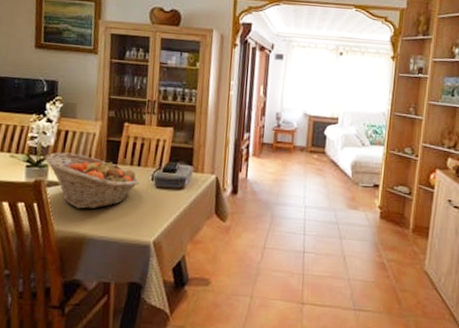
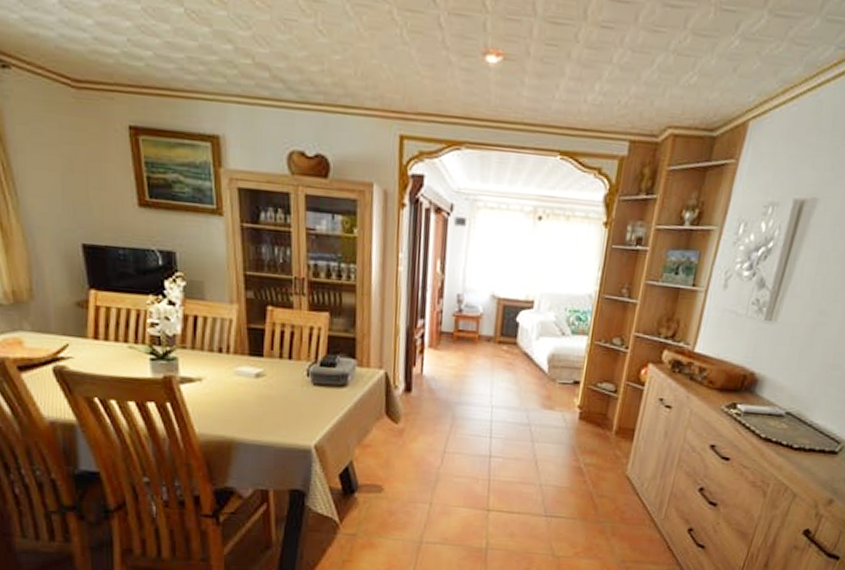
fruit basket: present [46,152,139,209] -> none [174,342,292,410]

